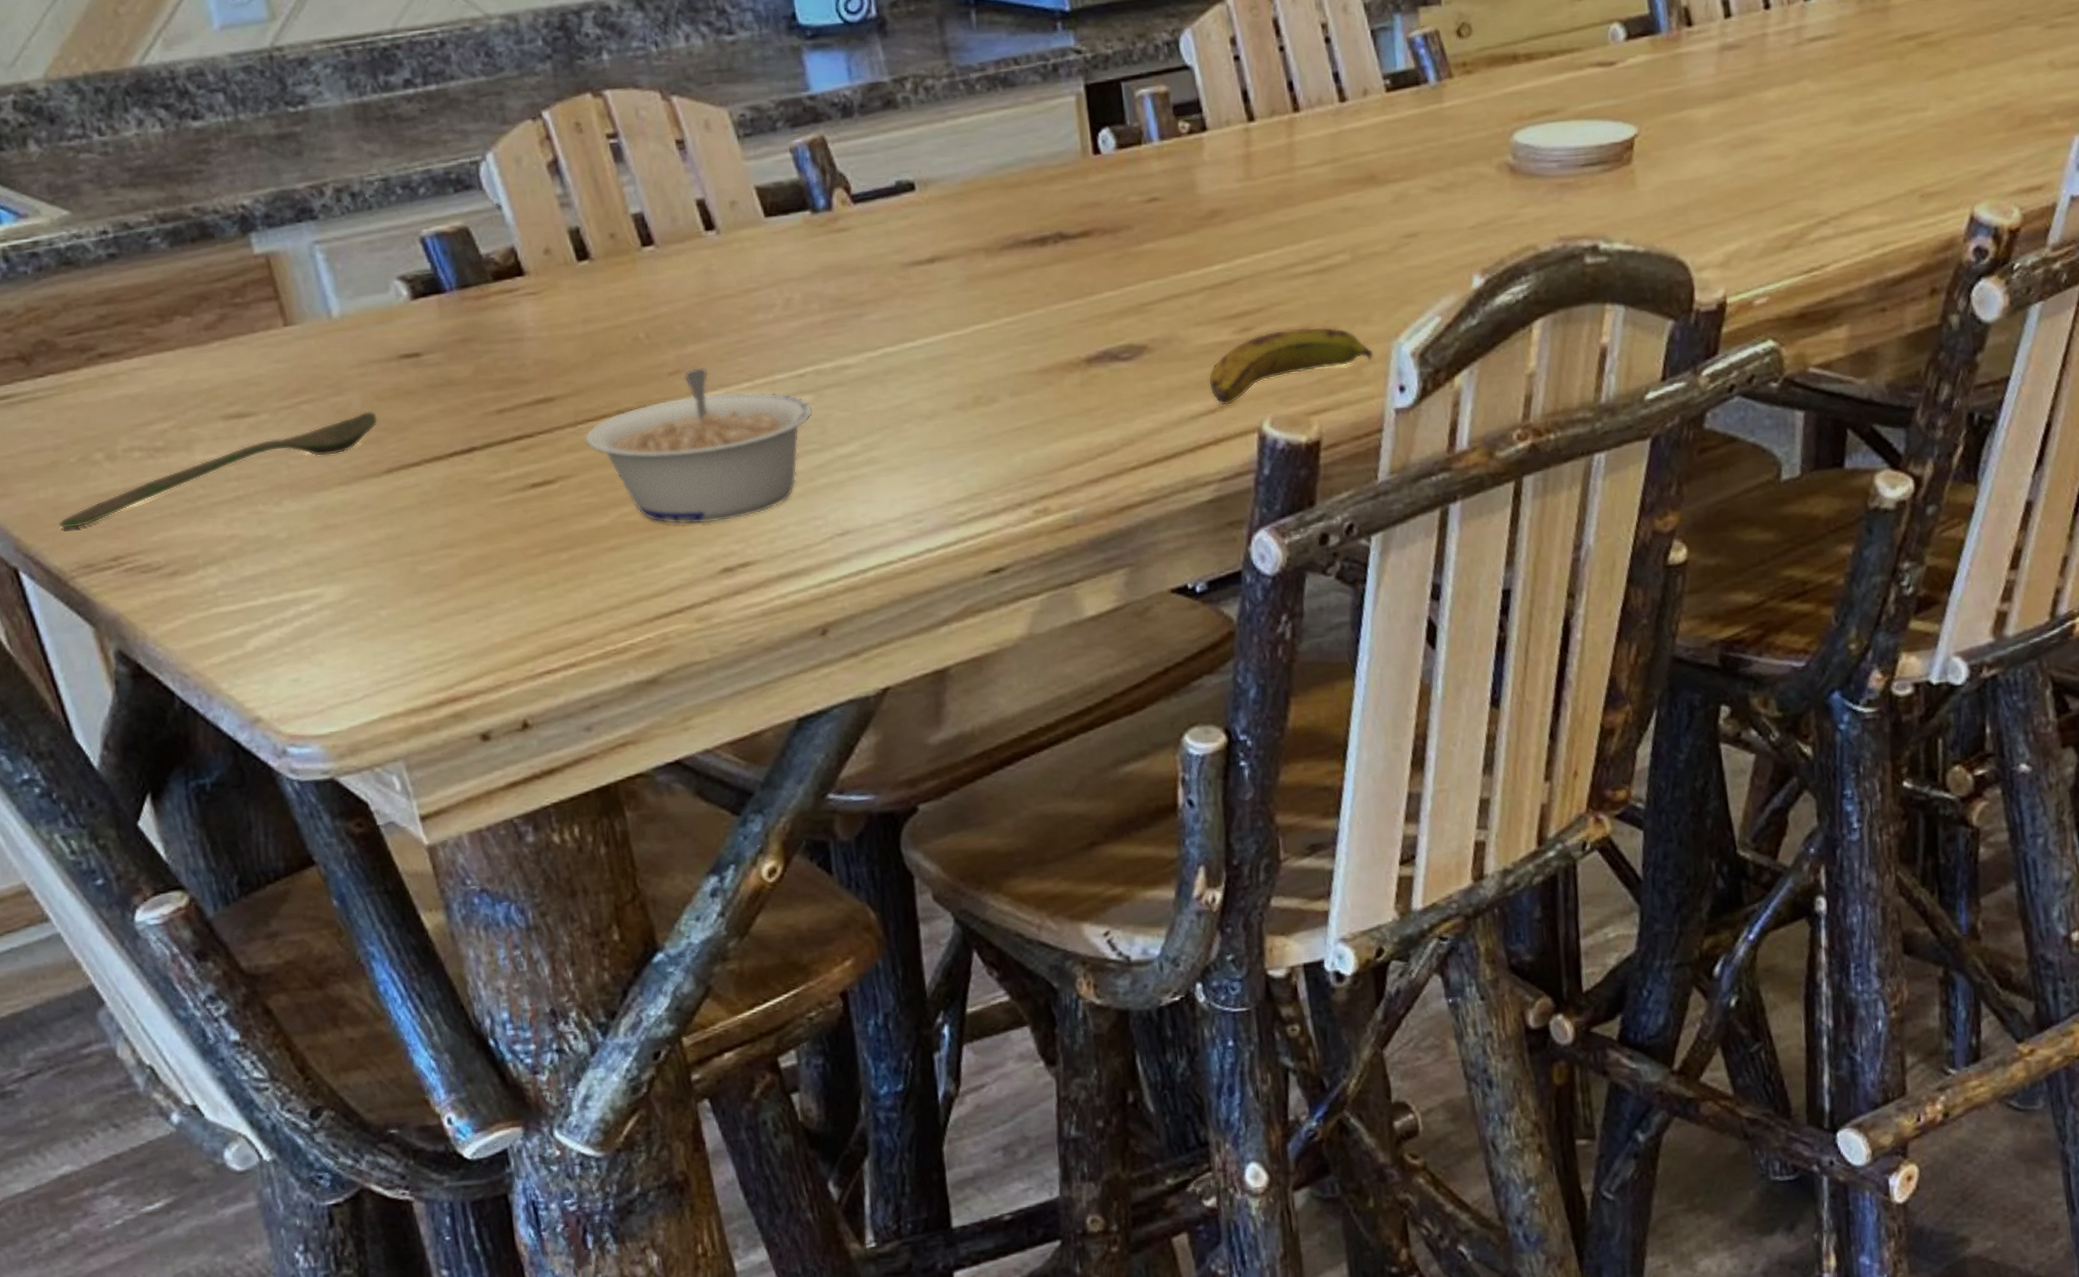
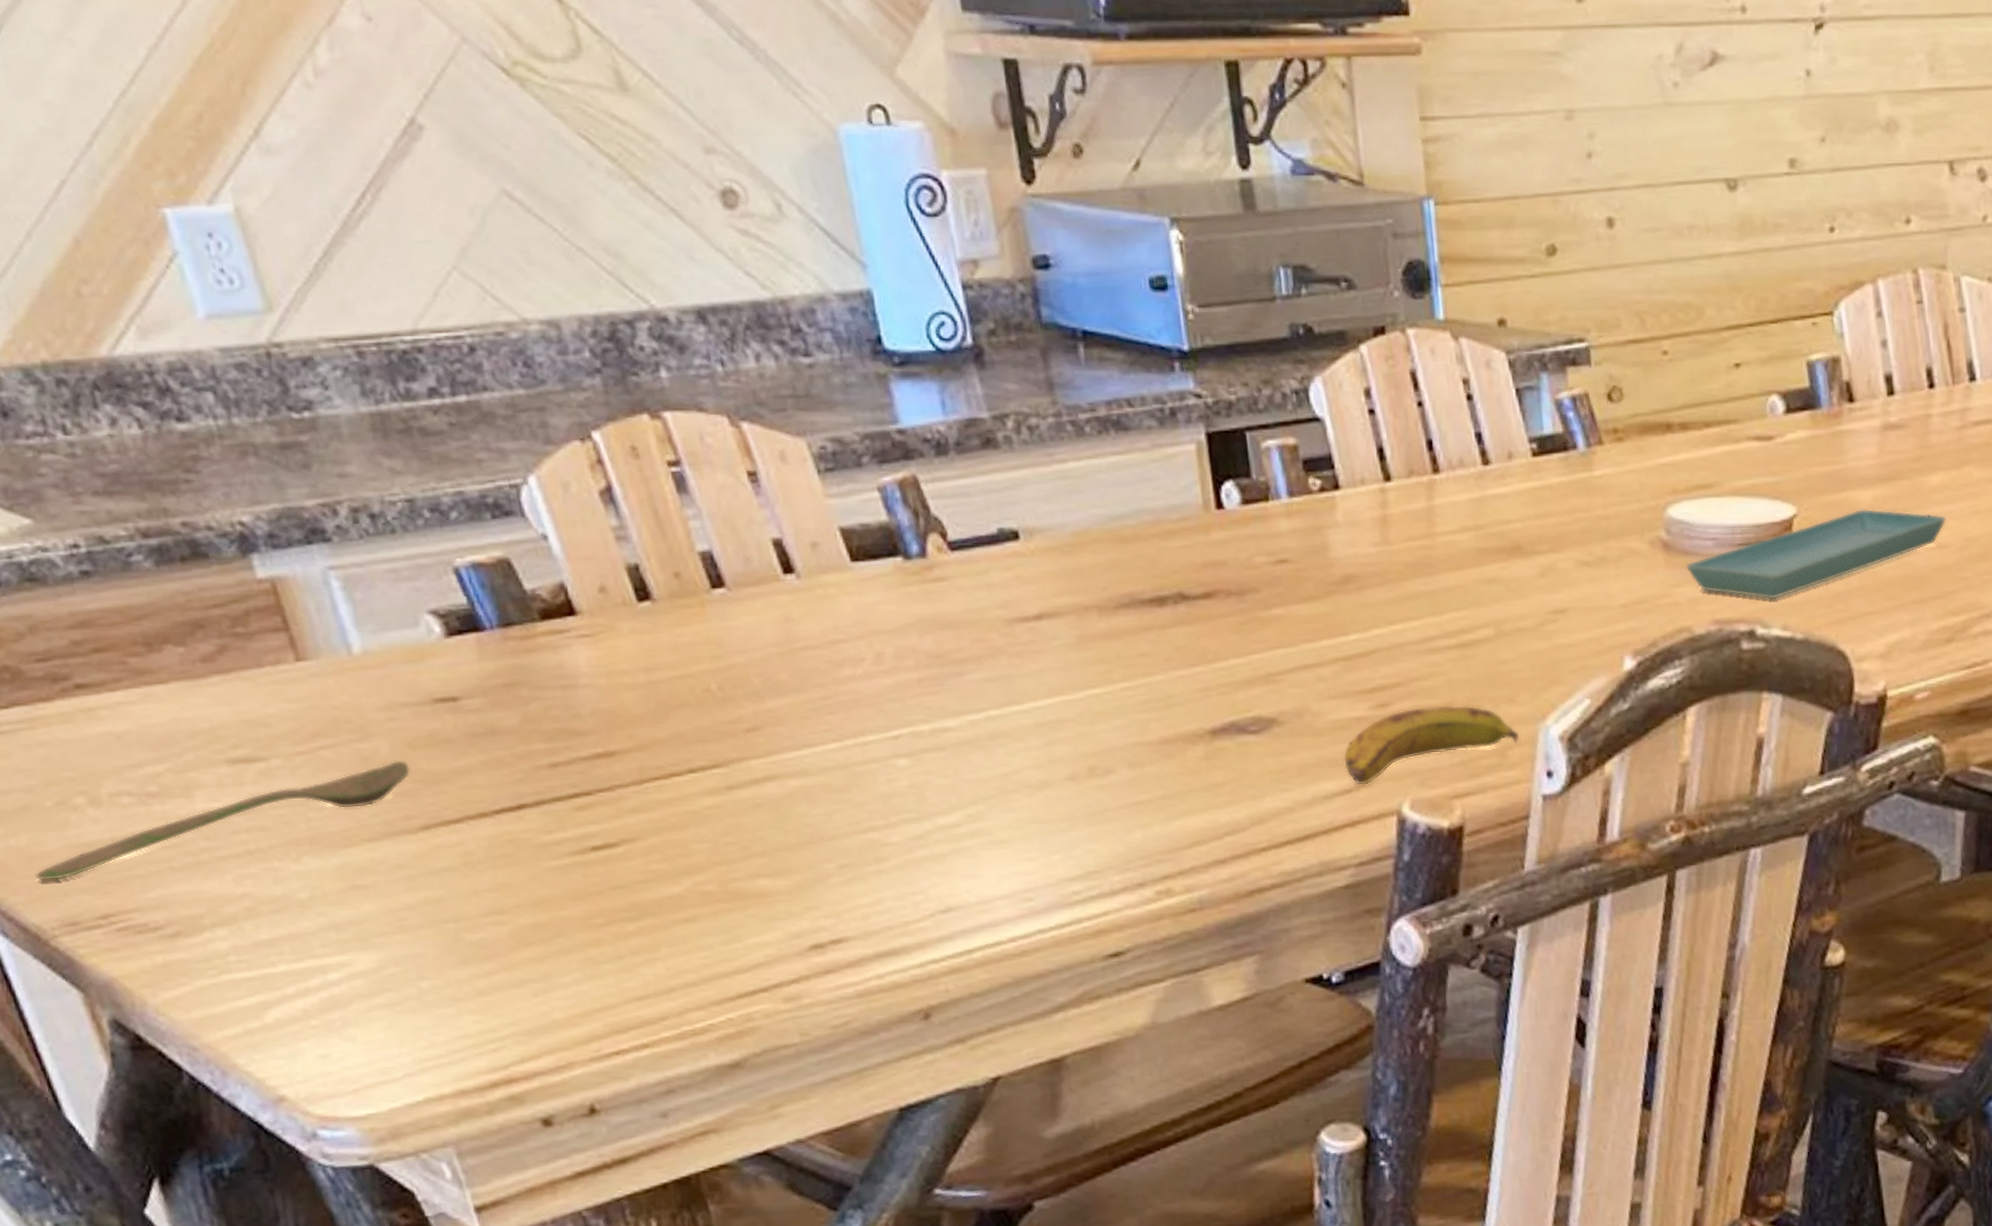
legume: present [585,366,813,525] -> none [651,723,910,896]
saucer: none [1531,125,1783,216] -> present [1685,508,1946,600]

